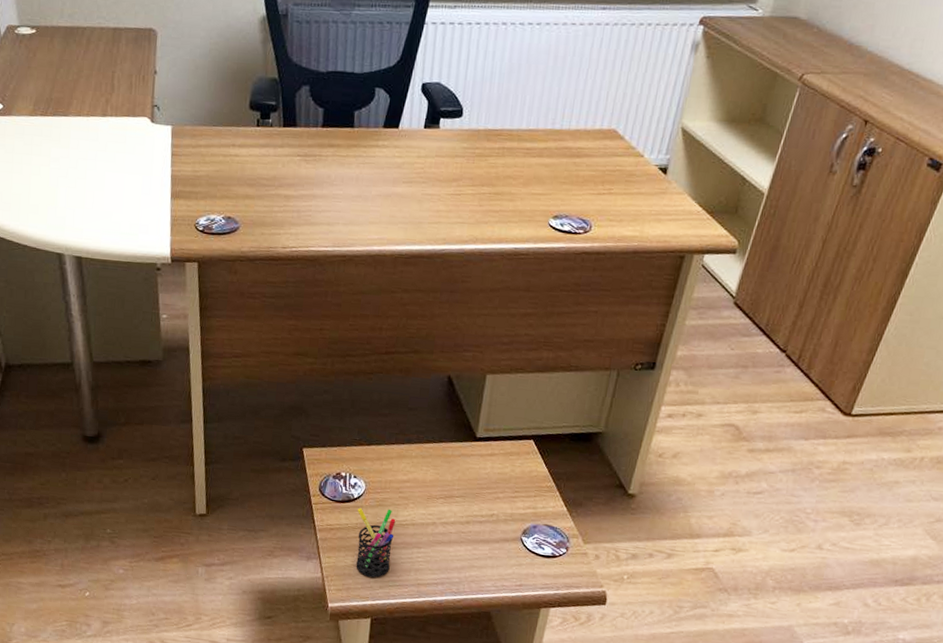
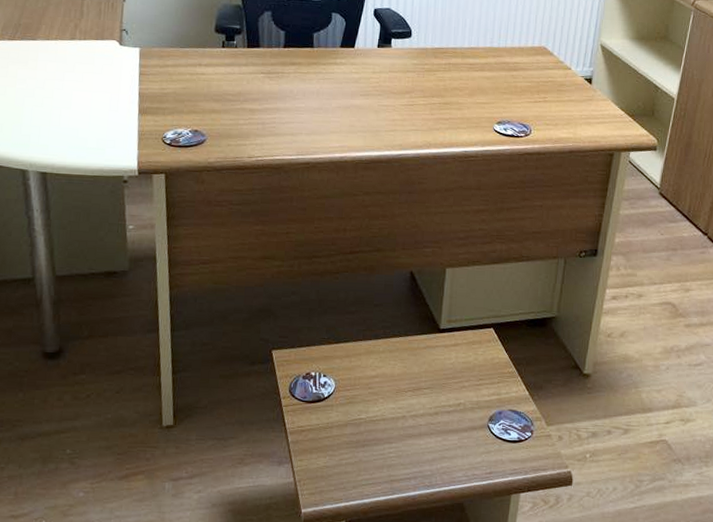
pen holder: present [356,508,396,578] -> none [327,405,367,478]

